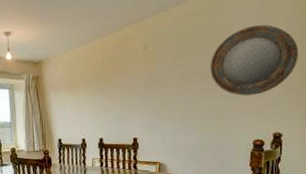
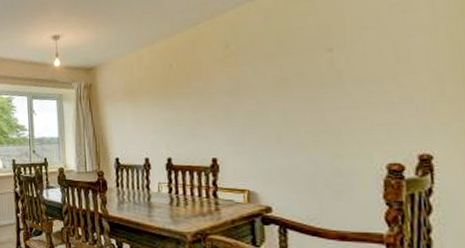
home mirror: present [210,24,299,96] -> none [316,10,454,104]

